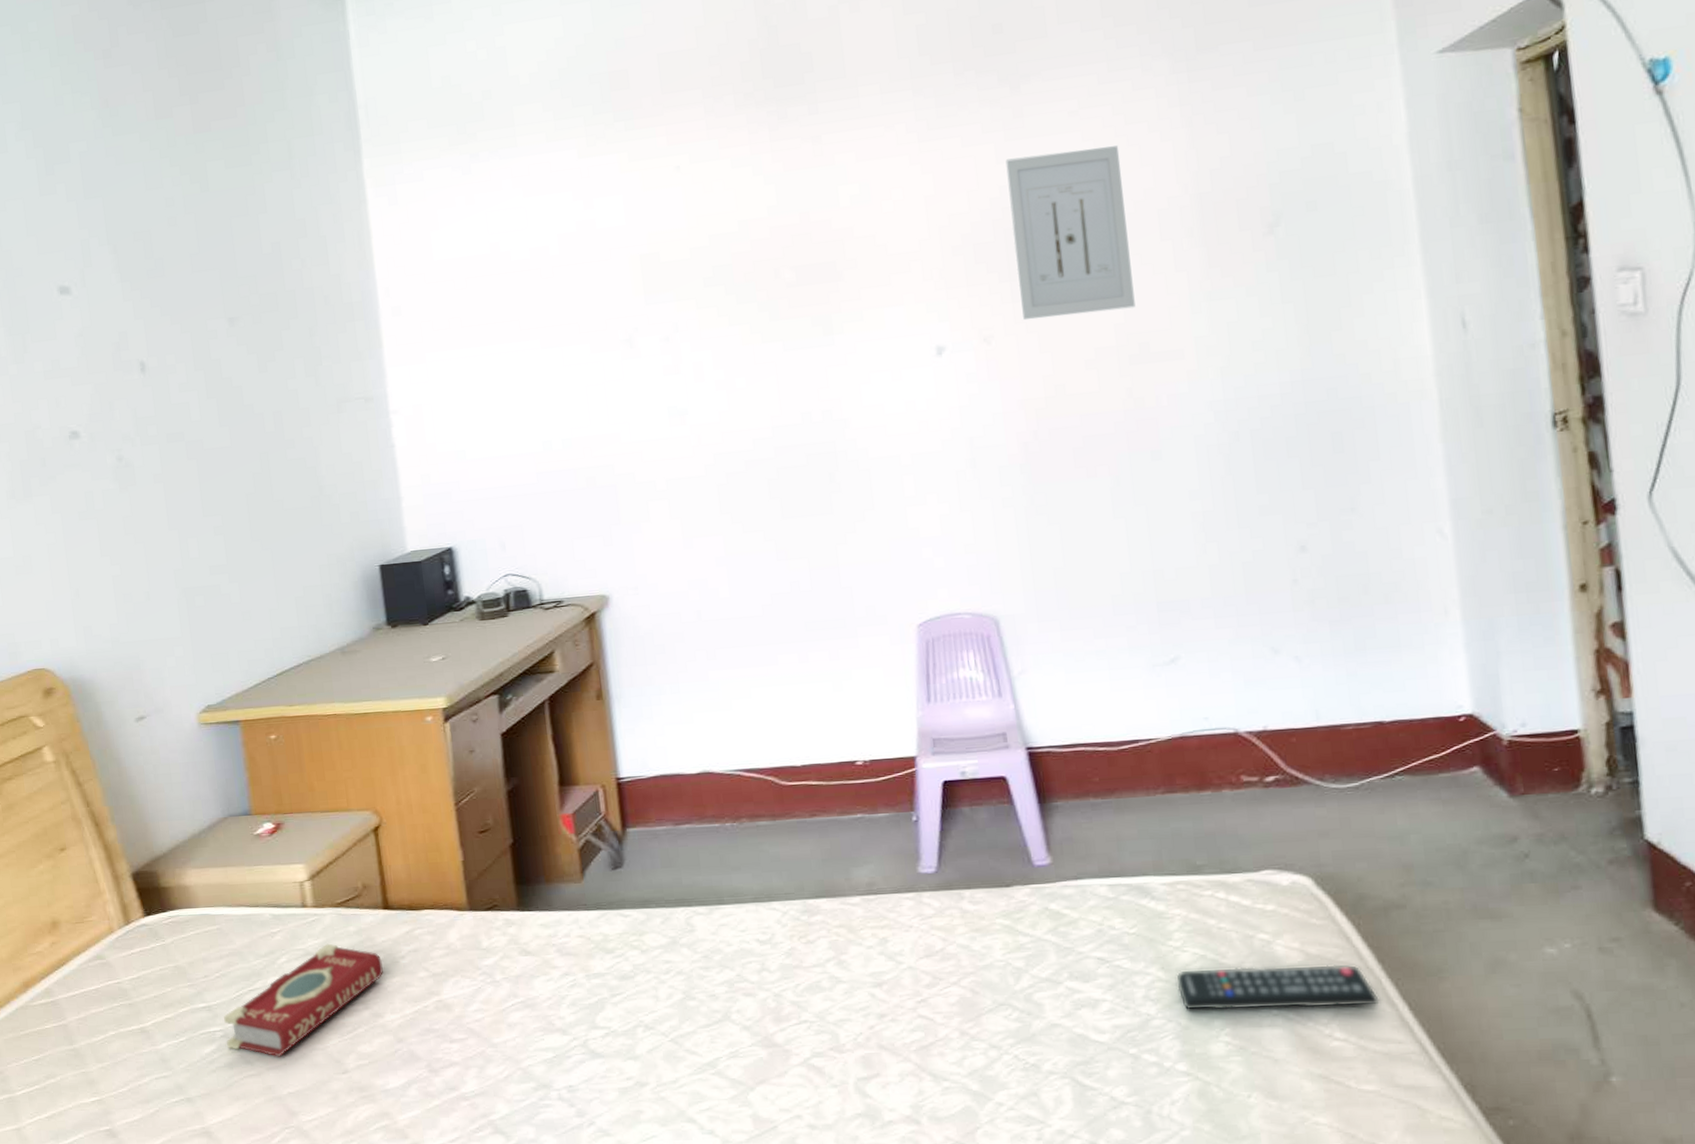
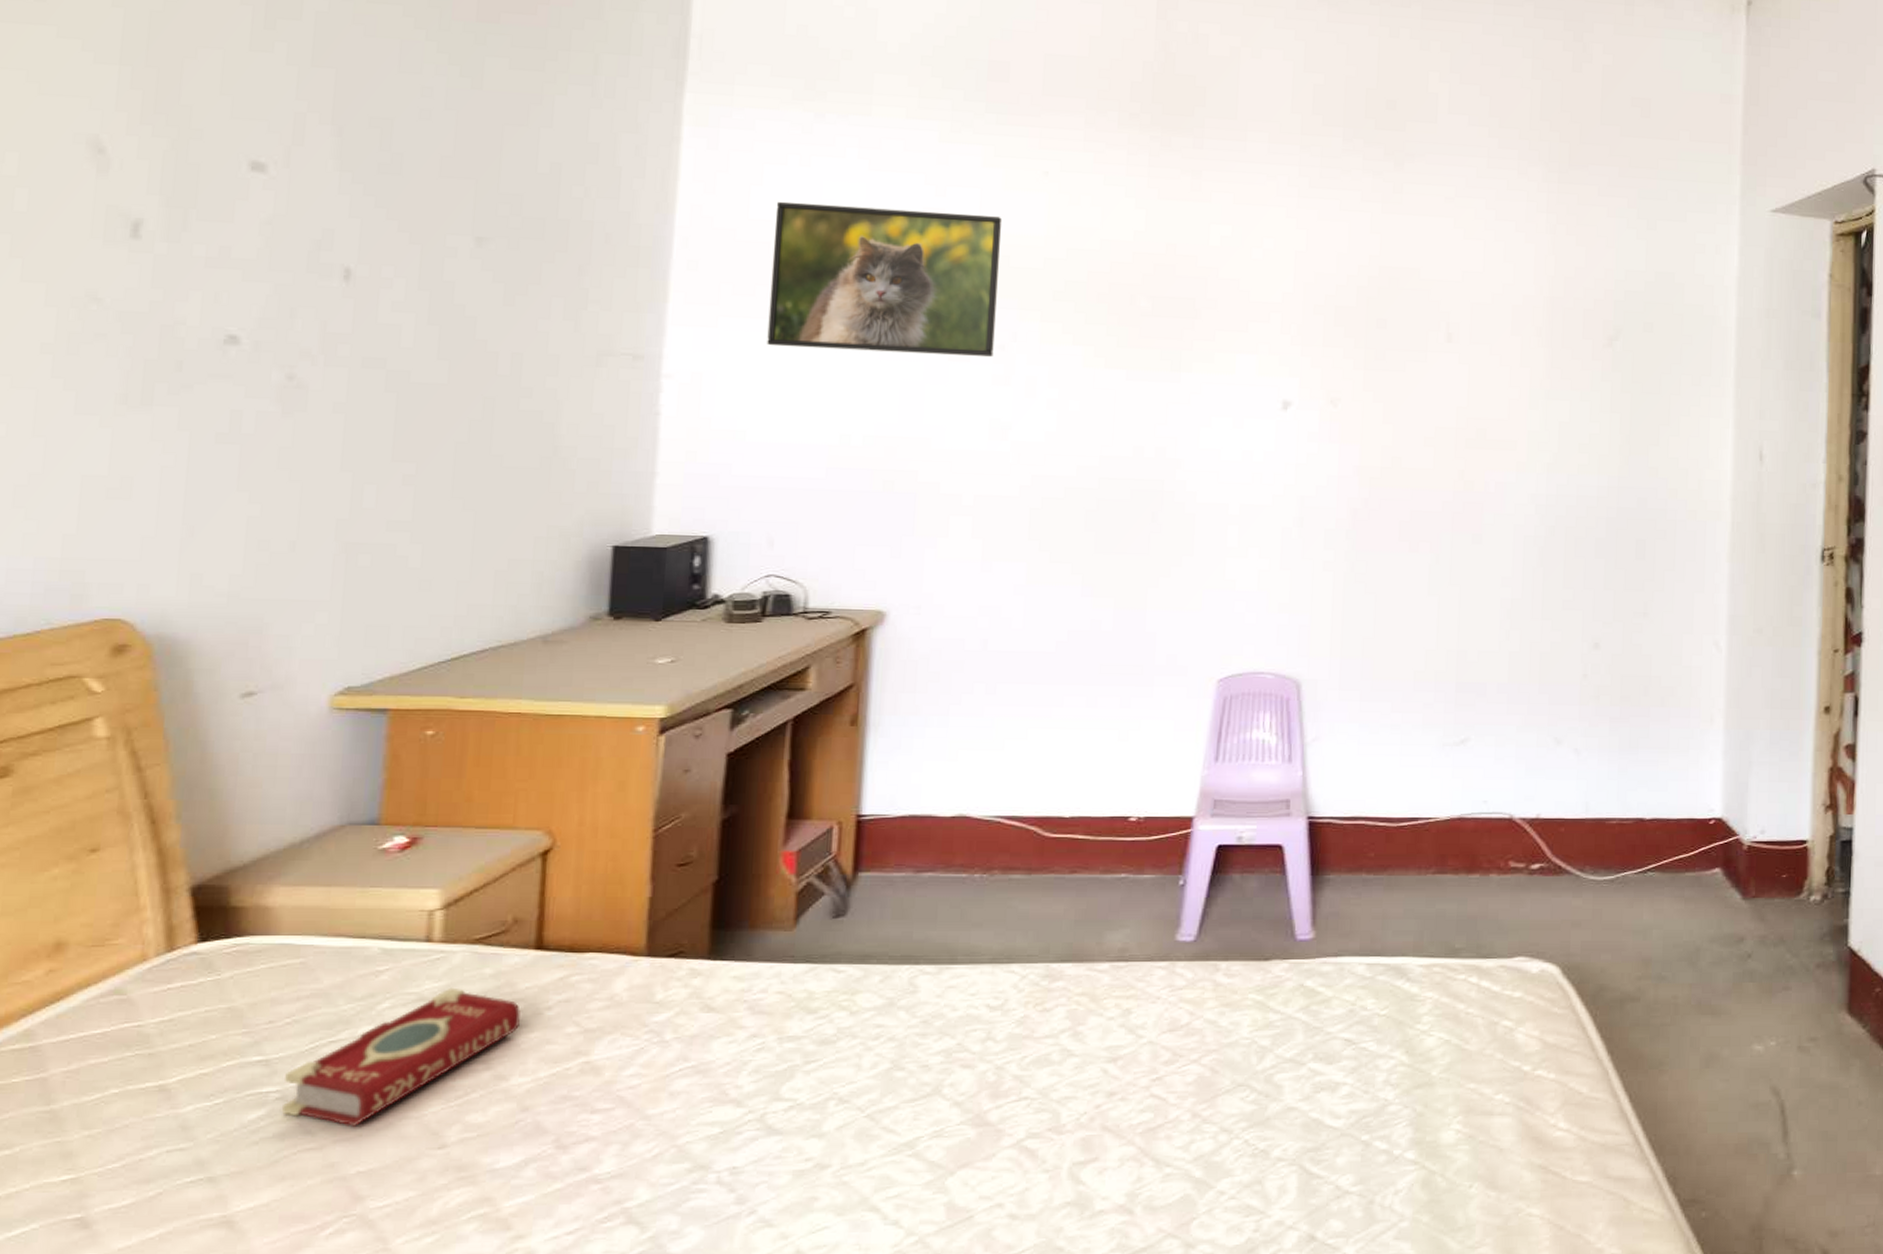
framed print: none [453,217,660,372] -> present [767,201,1003,357]
wall art: present [1005,146,1136,319] -> none [1372,230,1486,394]
remote control: present [1175,964,1380,1011] -> none [1417,1053,1604,1098]

